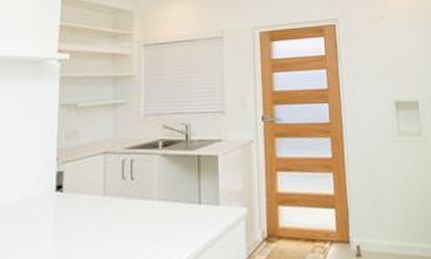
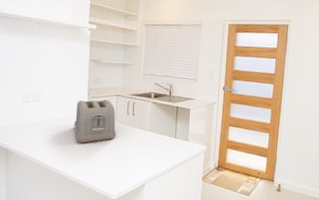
toaster: none [33,162,105,241] -> present [74,99,116,143]

